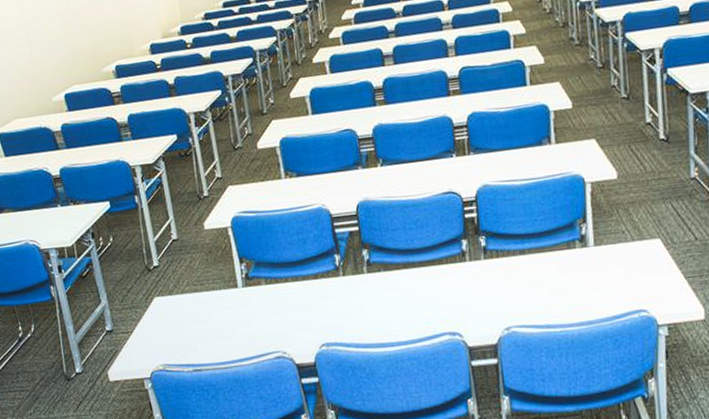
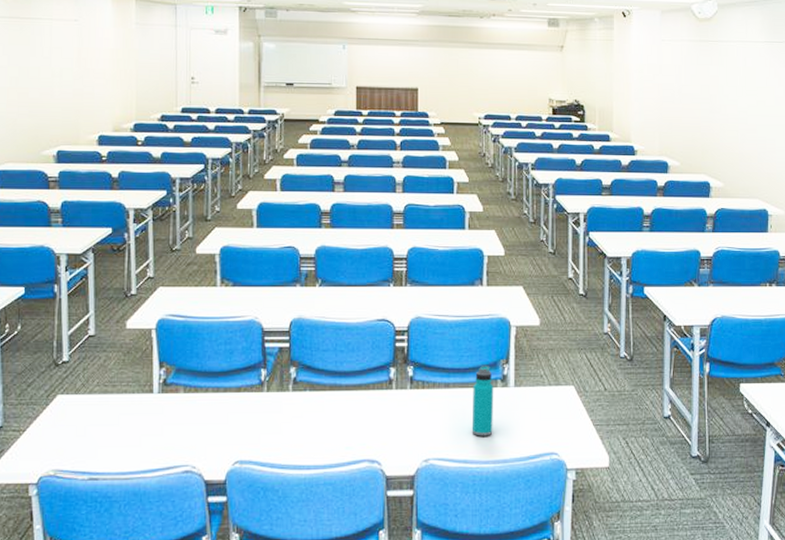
water bottle: none [549,227,575,300] -> present [471,366,494,436]

